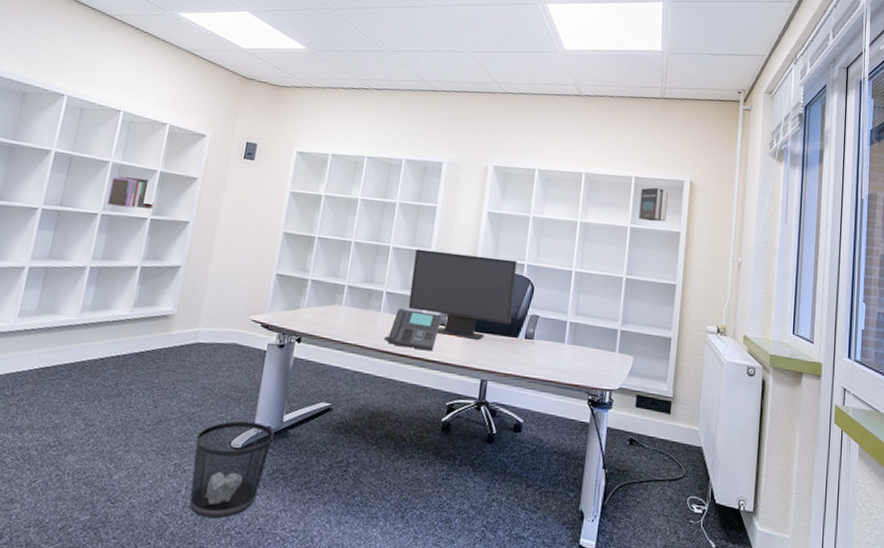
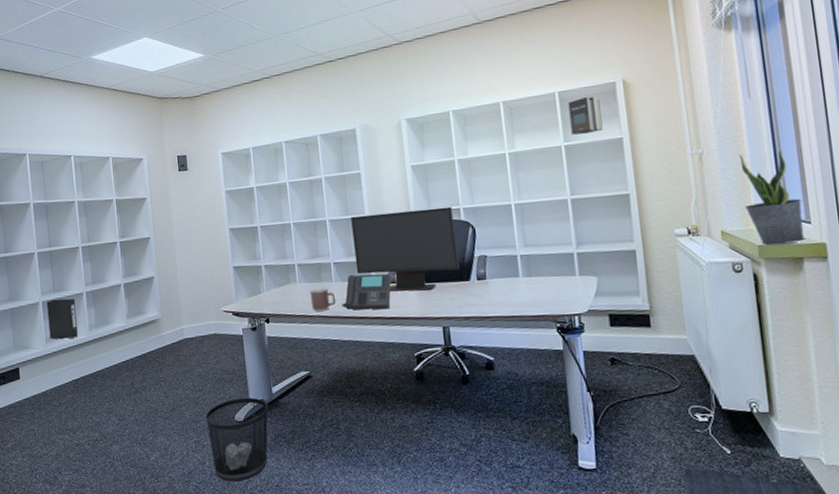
binder: none [25,267,73,319] -> present [46,299,78,340]
books: present [107,176,154,210] -> none [80,208,119,238]
mug: none [351,315,380,341] -> present [309,288,336,312]
potted plant: none [766,270,810,358] -> present [739,149,804,245]

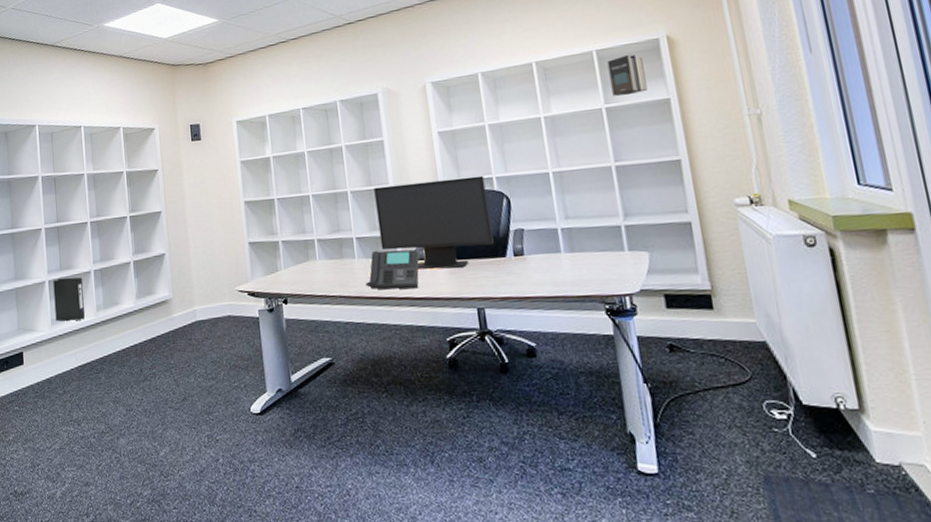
waste bin: present [205,397,269,482] -> none [219,386,287,482]
mug: present [309,288,336,312] -> none [330,265,360,292]
potted plant: present [739,149,804,245] -> none [803,108,886,215]

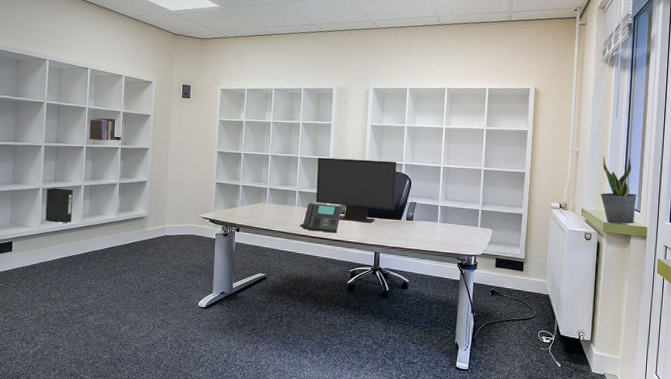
books: none [89,181,129,212] -> present [89,117,122,141]
books: present [607,54,648,96] -> none [493,95,516,123]
potted plant: none [803,108,886,215] -> present [600,156,637,225]

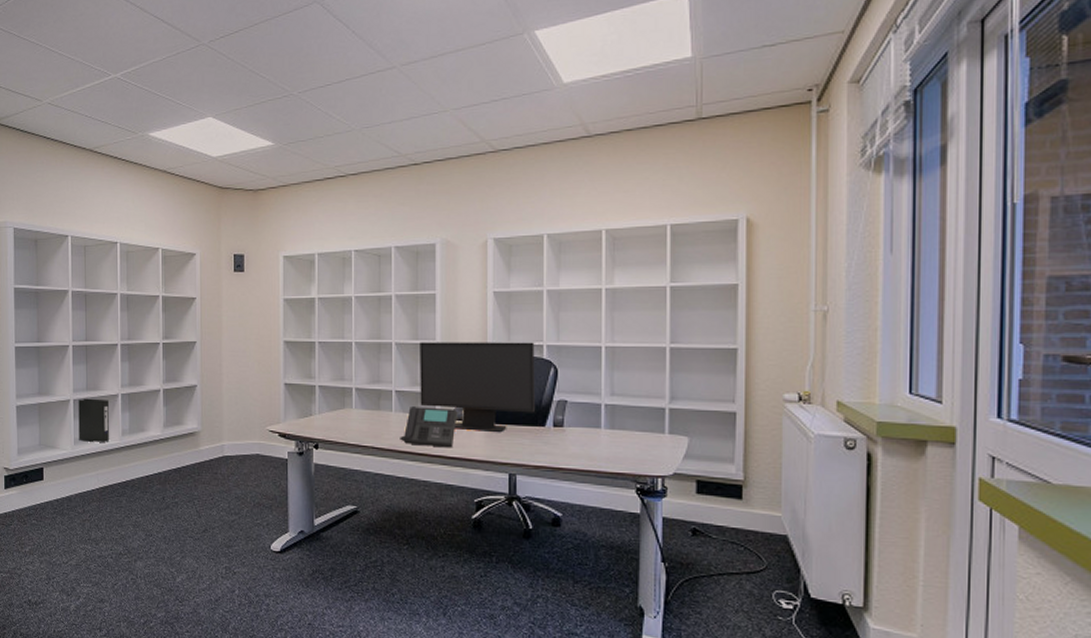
books: present [89,117,122,141] -> none [122,305,162,335]
potted plant: present [600,156,637,225] -> none [868,316,935,424]

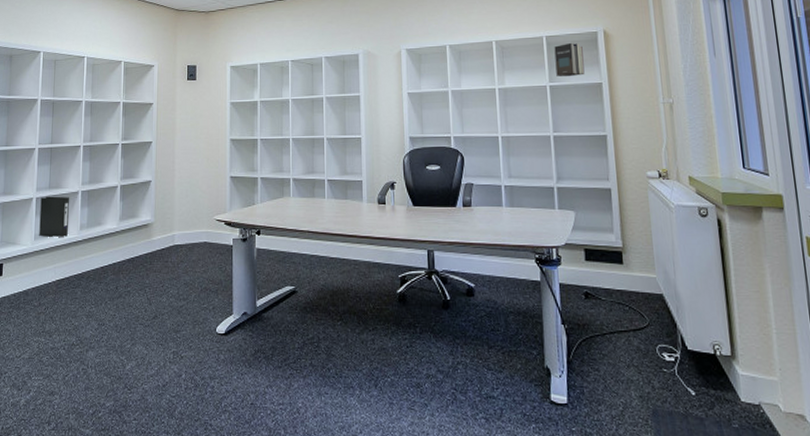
phone: present [400,407,458,448] -> none [332,193,382,229]
computer monitor: present [420,342,535,432] -> none [347,134,447,213]
books: none [680,232,717,275] -> present [554,42,585,76]

